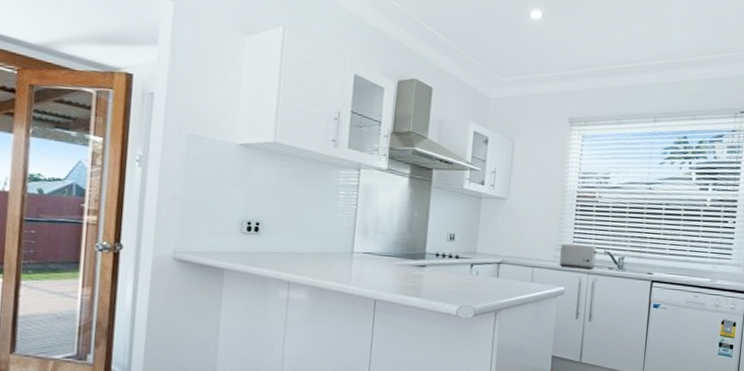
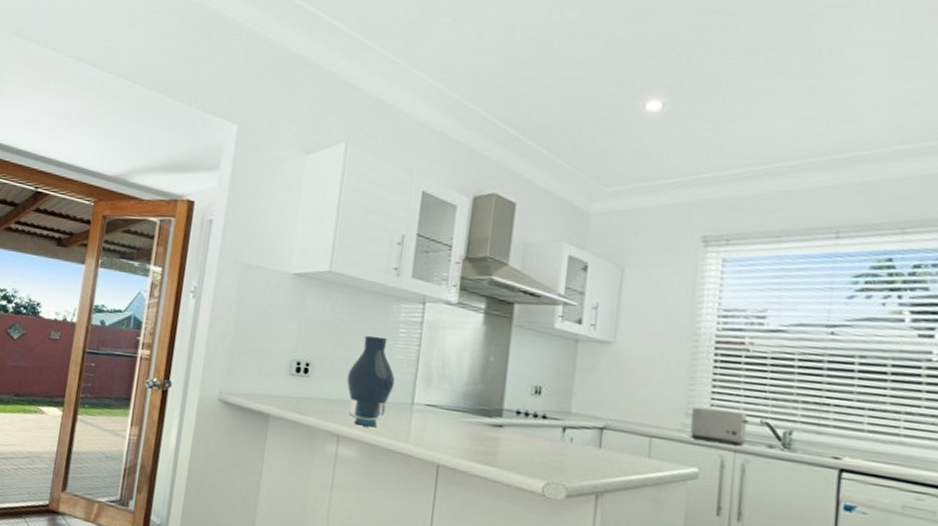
vase: none [294,197,337,274] -> present [347,335,395,428]

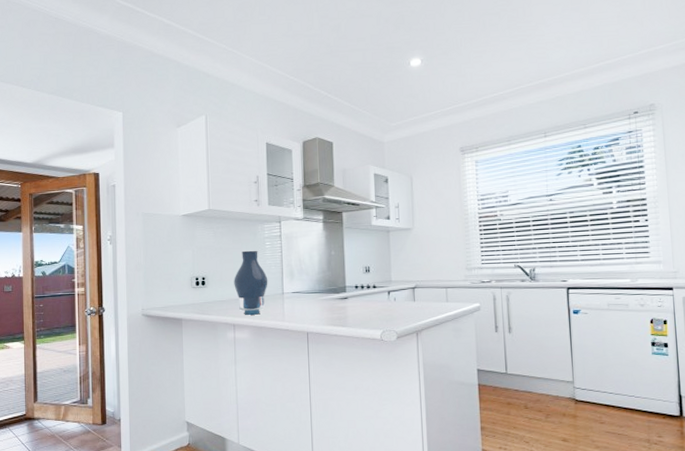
toaster: present [690,406,750,446] -> none [470,261,507,285]

